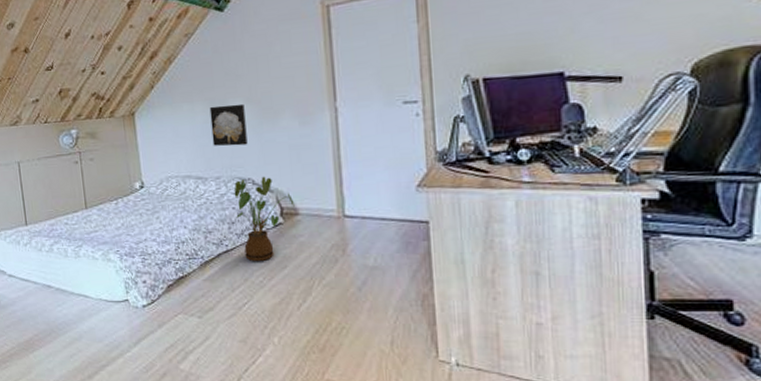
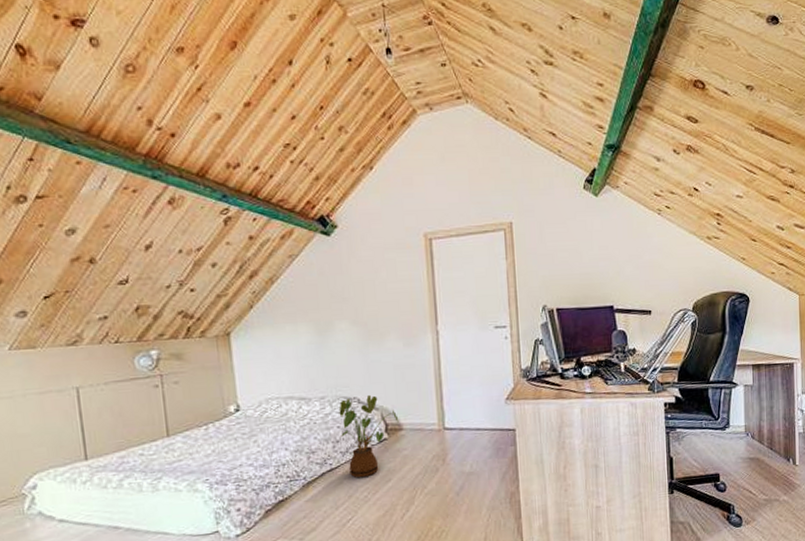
wall art: present [209,103,248,147] -> none [314,325,354,367]

